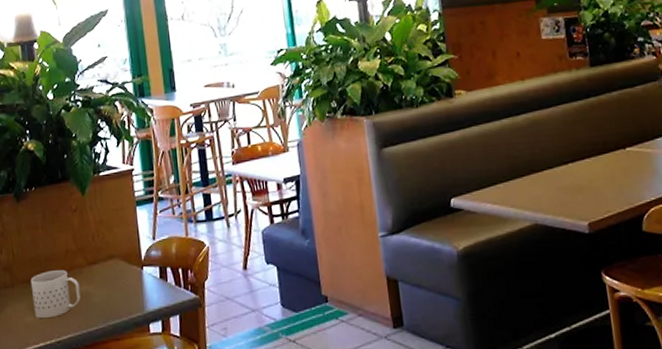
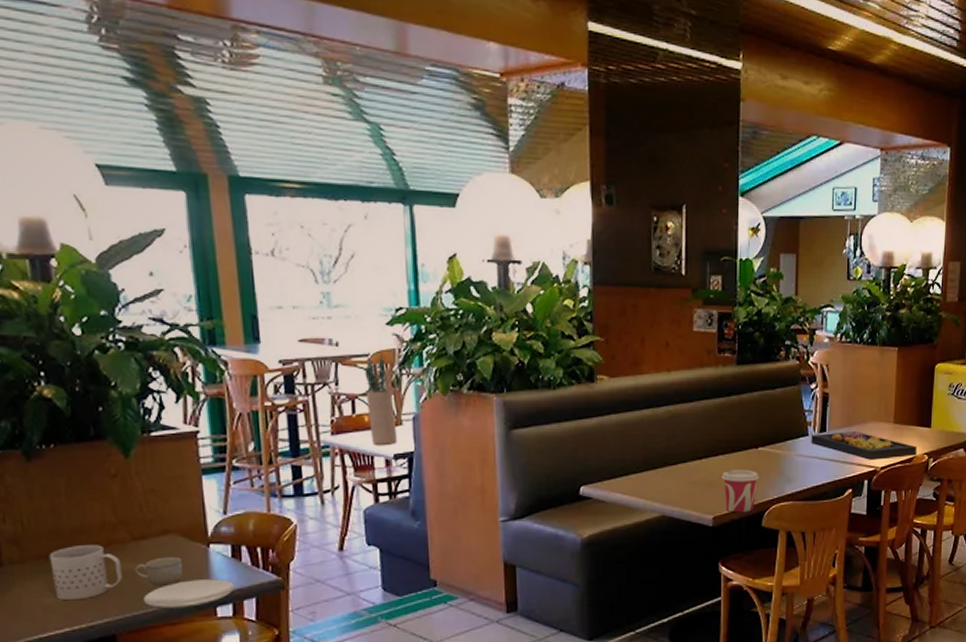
cup: none [89,278,125,305] -> present [134,556,184,586]
plate: none [95,298,163,326] -> present [142,579,235,609]
vase: none [255,90,286,172] -> present [364,353,398,446]
cup: none [591,171,632,218] -> present [722,469,759,513]

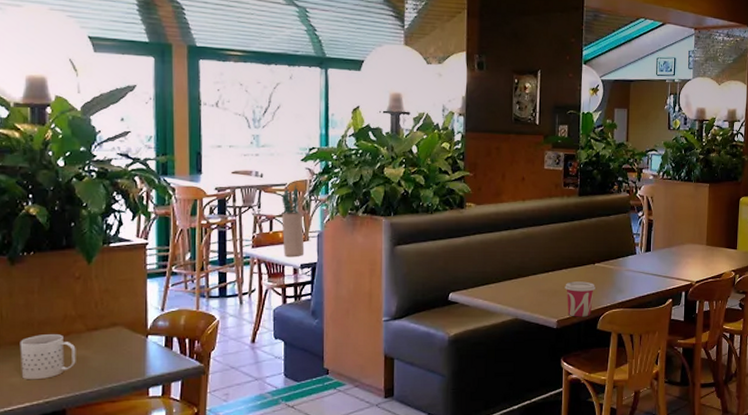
cup: present [134,556,184,586] -> none [86,345,126,369]
plate: present [142,579,235,609] -> none [90,364,166,389]
food tray: present [811,431,918,460] -> none [638,251,726,275]

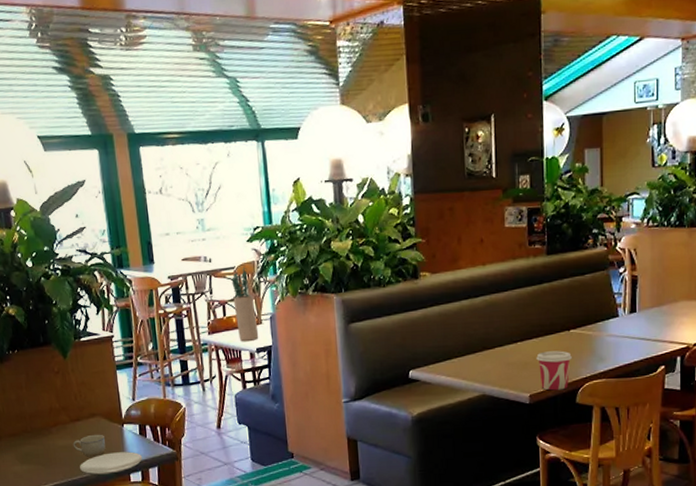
mug: present [20,334,76,380] -> none [16,426,65,468]
cup: none [86,345,126,369] -> present [73,434,107,457]
plate: none [90,364,166,389] -> present [79,451,143,475]

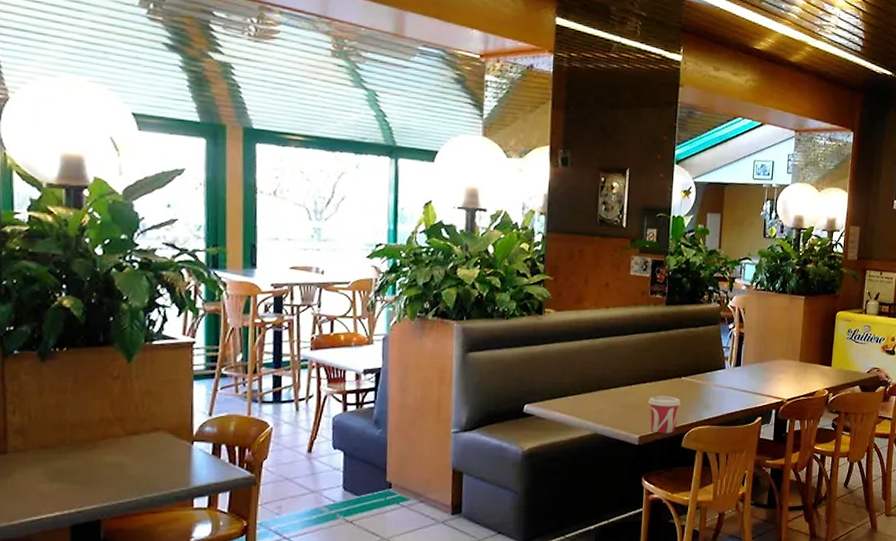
cup: present [73,434,107,457] -> none [124,451,168,477]
plate: present [79,451,143,475] -> none [128,473,213,498]
vase: present [231,265,259,342] -> none [343,282,368,362]

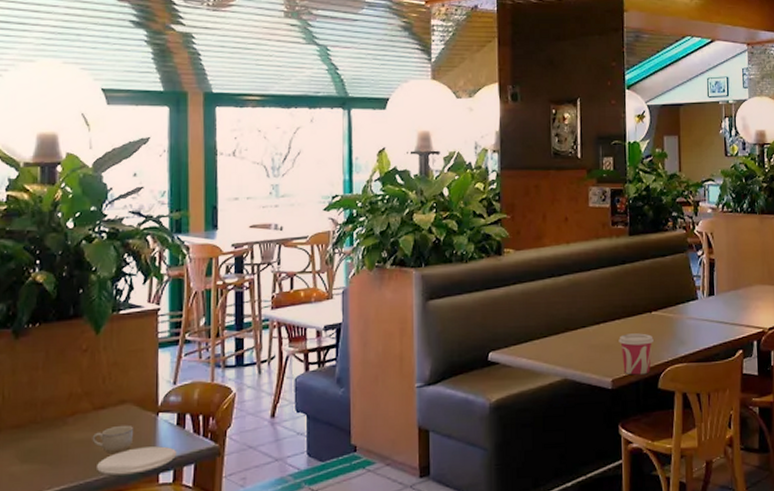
cup: none [124,451,168,477] -> present [92,425,134,454]
plate: none [128,473,213,498] -> present [95,446,177,476]

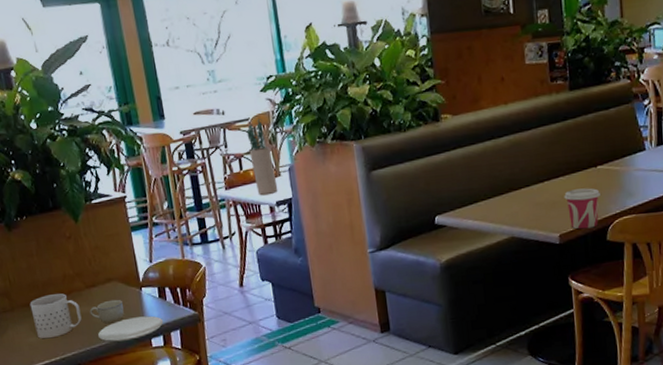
mug: none [21,415,81,469] -> present [29,293,82,339]
vase: none [303,235,328,319] -> present [246,116,278,196]

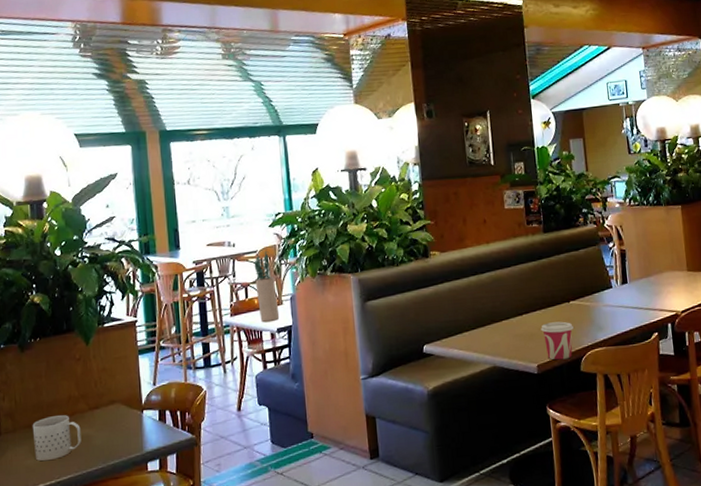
cup: present [89,299,125,324] -> none [90,421,125,447]
plate: present [97,315,164,342] -> none [95,439,161,466]

